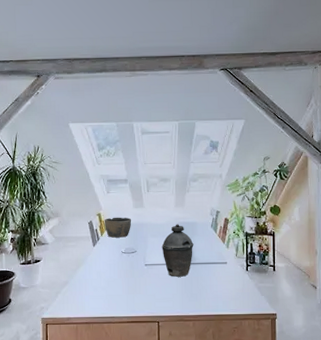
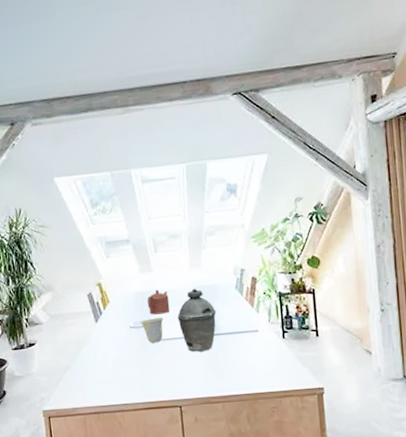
bowl: present [104,217,132,238] -> none [105,285,139,311]
cup: none [130,245,150,267] -> present [140,317,164,344]
teapot: none [137,222,156,243] -> present [147,289,170,315]

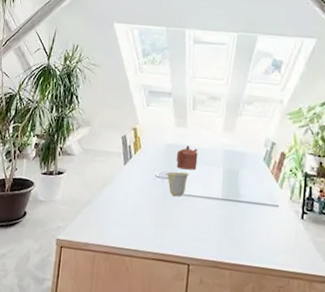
kettle: present [177,288,216,352] -> none [202,151,241,215]

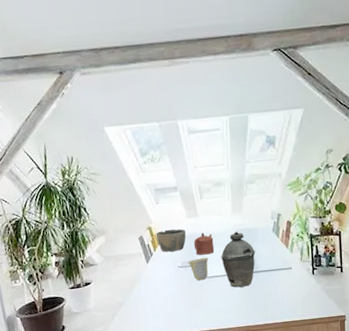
bowl: none [139,134,171,159] -> present [155,229,186,252]
kettle: none [202,151,241,215] -> present [221,231,256,288]

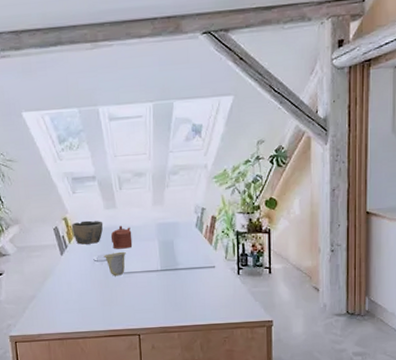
kettle: present [221,231,256,288] -> none [139,225,176,285]

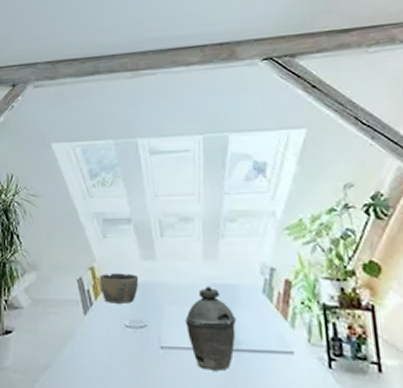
cup: present [103,251,126,276] -> none [138,317,168,351]
teapot: present [110,225,133,249] -> none [147,282,177,314]
kettle: none [139,225,176,285] -> present [185,286,237,371]

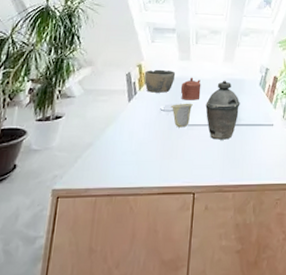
cup: none [138,317,168,351] -> present [171,103,193,128]
teapot: none [147,282,177,314] -> present [180,77,201,100]

